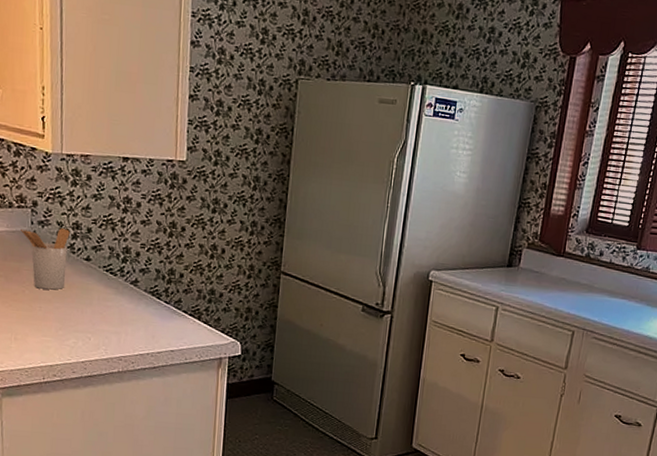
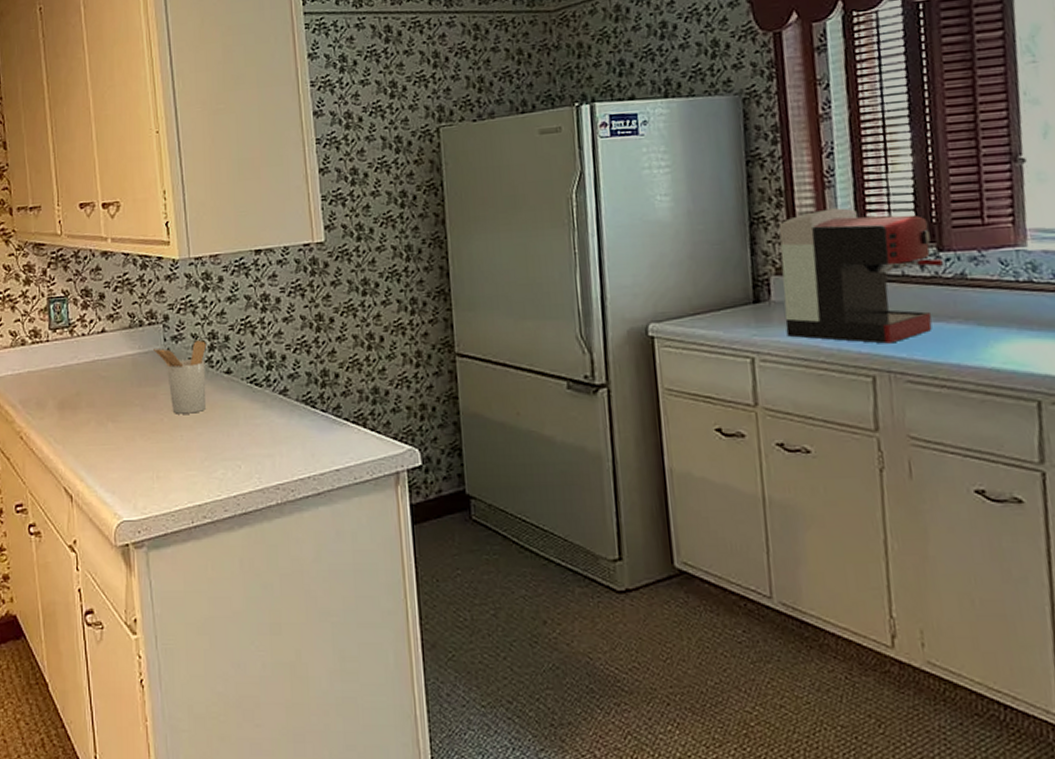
coffee maker: none [524,205,638,310] -> present [778,208,943,344]

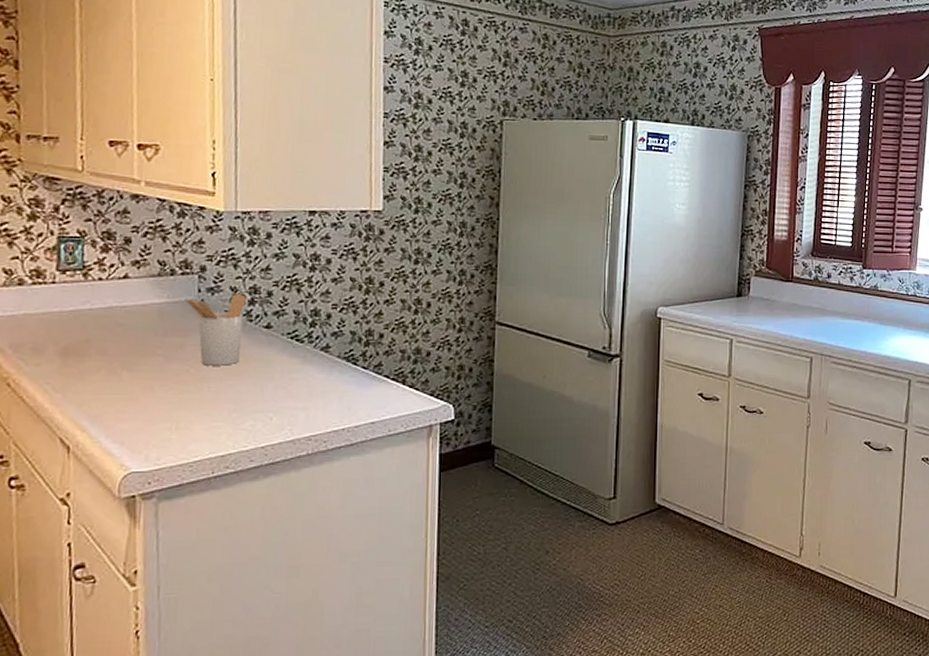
coffee maker: present [778,208,943,344] -> none [757,229,865,334]

